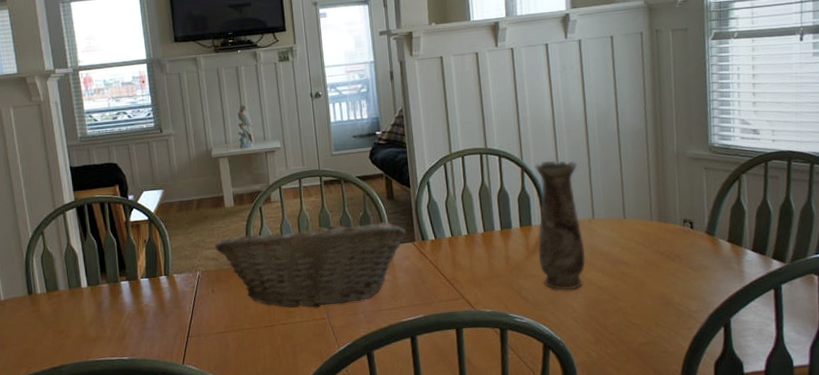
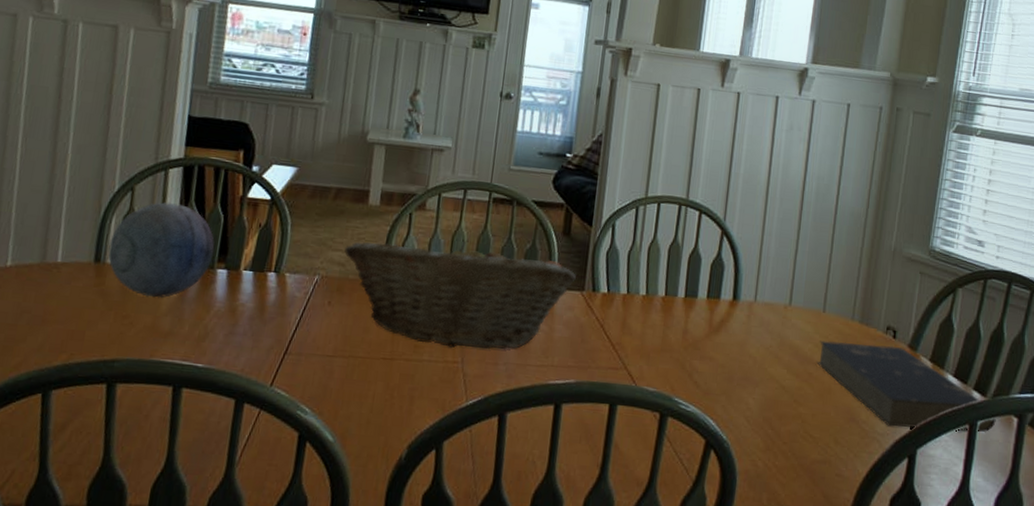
decorative orb: none [35,237,116,314] -> present [107,202,215,298]
vase: present [534,160,586,291] -> none [719,227,785,383]
book: none [626,235,798,304] -> present [817,340,996,433]

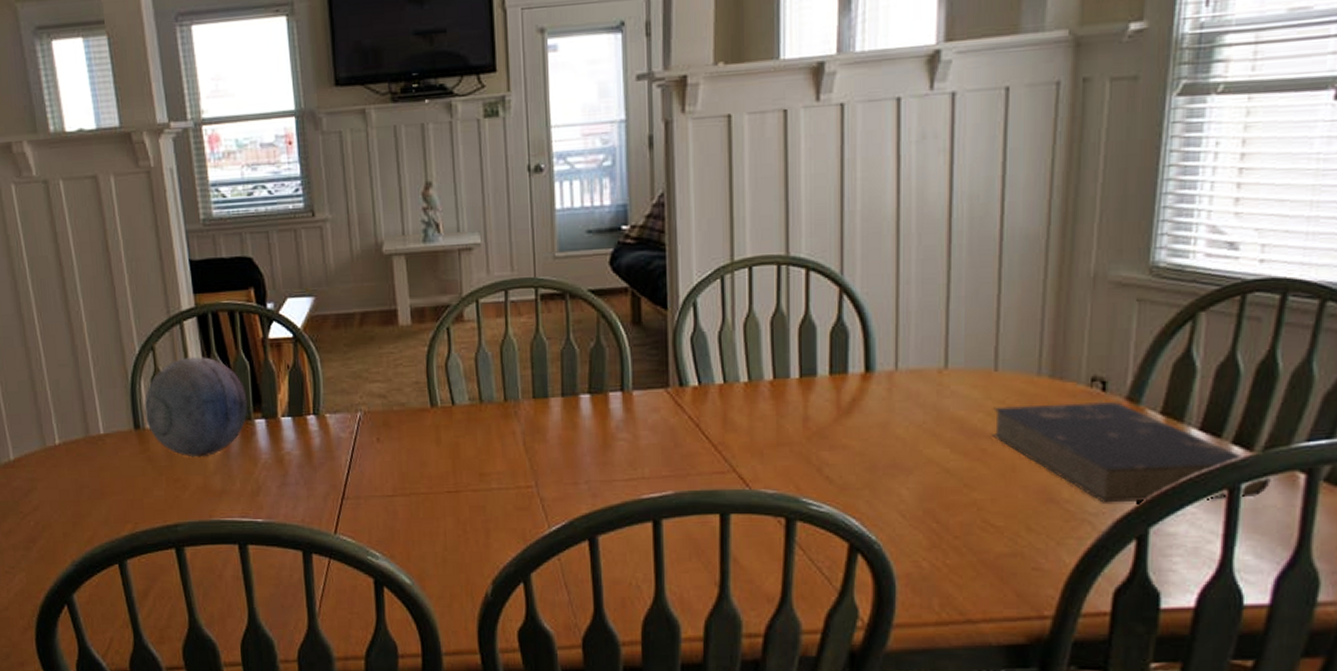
fruit basket: present [345,239,576,349] -> none [383,348,656,473]

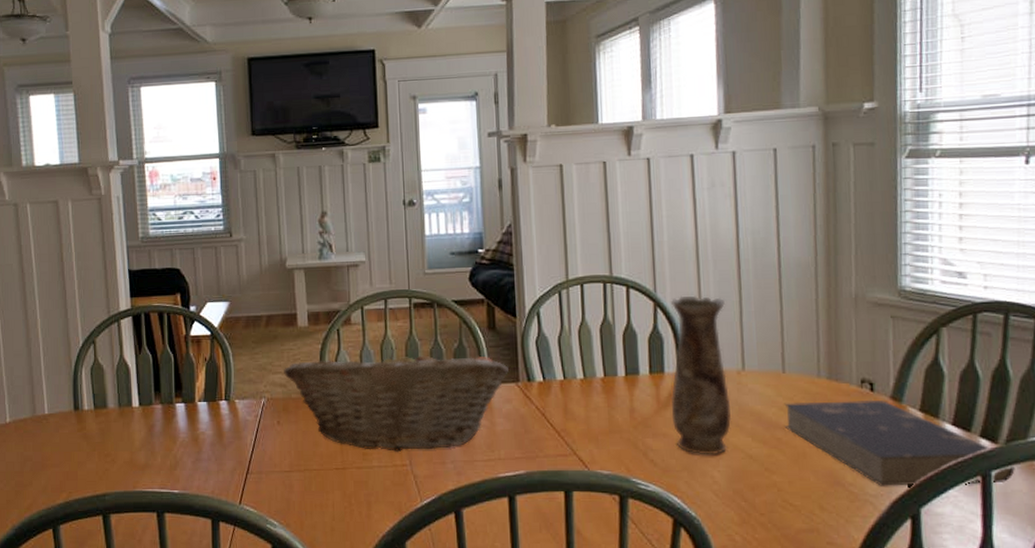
decorative orb: present [144,356,248,458] -> none [83,349,171,436]
fruit basket: none [383,348,656,473] -> present [284,347,509,453]
vase: none [854,278,930,471] -> present [670,295,732,456]

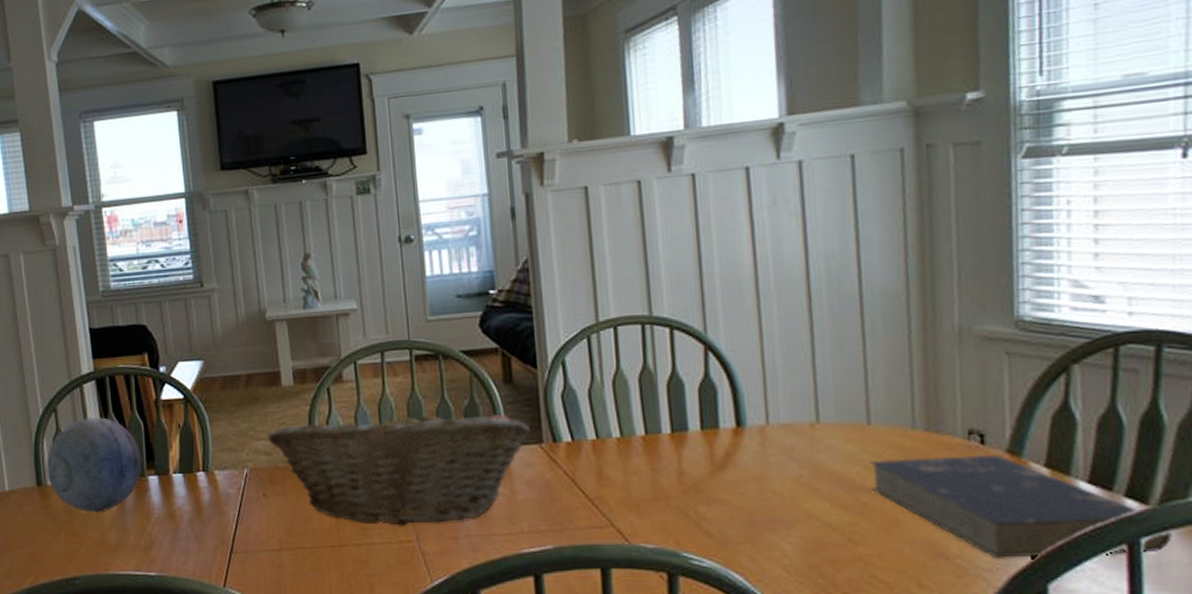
decorative orb: none [83,349,171,436] -> present [46,416,142,513]
vase: present [670,295,732,456] -> none [724,335,805,525]

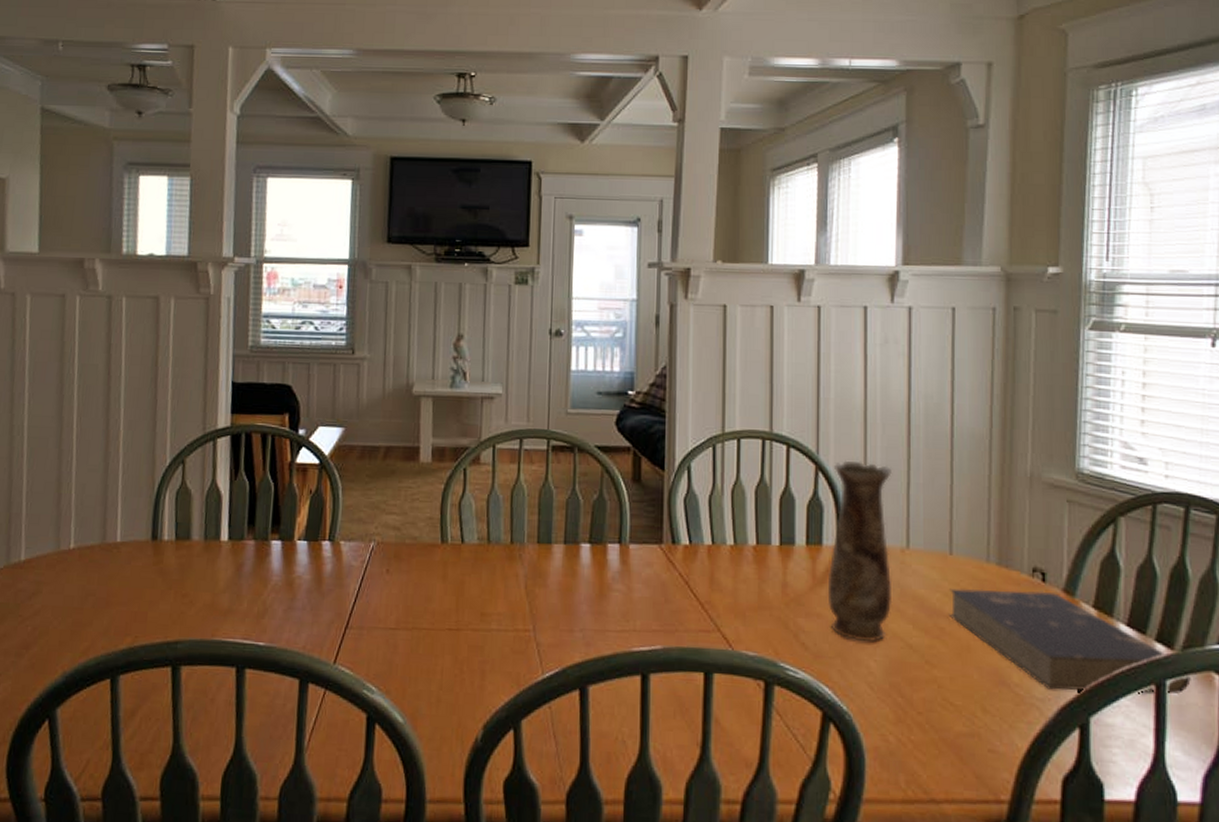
decorative orb: present [46,416,142,513] -> none [164,473,267,574]
fruit basket: present [268,406,530,527] -> none [399,493,652,616]
vase: none [724,335,805,525] -> present [827,460,893,643]

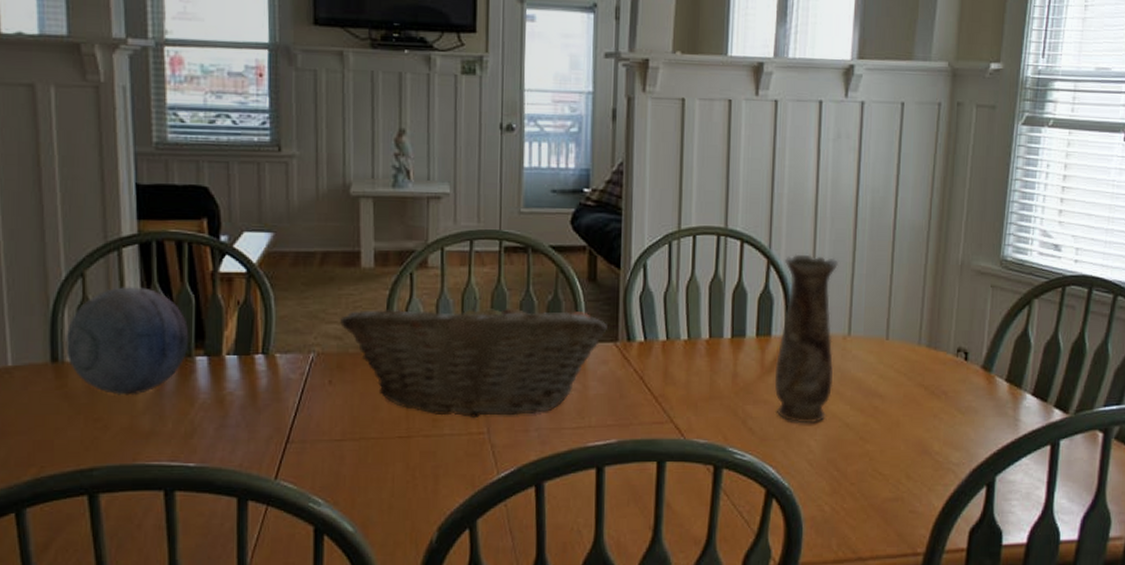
decorative orb: none [164,473,267,574] -> present [65,285,189,395]
fruit basket: none [399,493,652,616] -> present [340,297,607,419]
book: present [948,588,1191,695] -> none [882,368,1080,455]

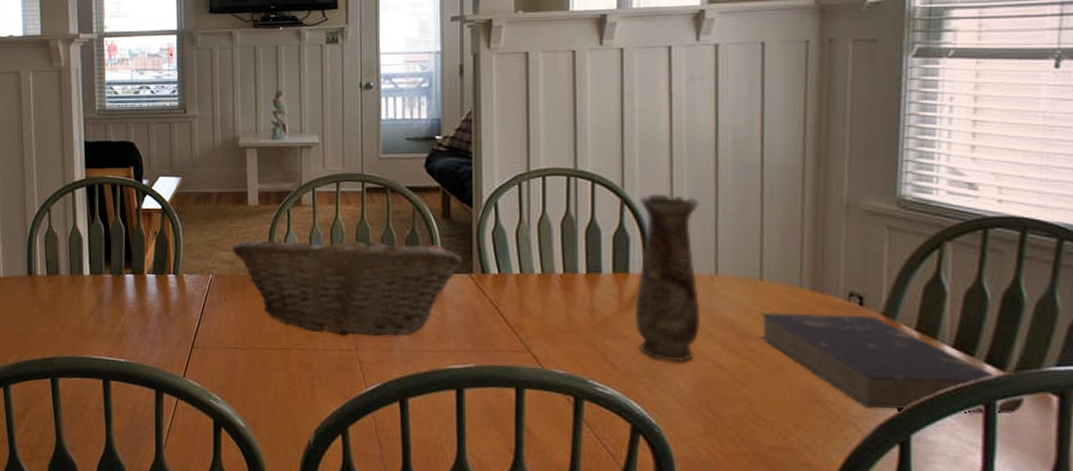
decorative orb: present [65,285,189,395] -> none [37,218,121,303]
book: none [882,368,1080,455] -> present [759,312,1025,415]

